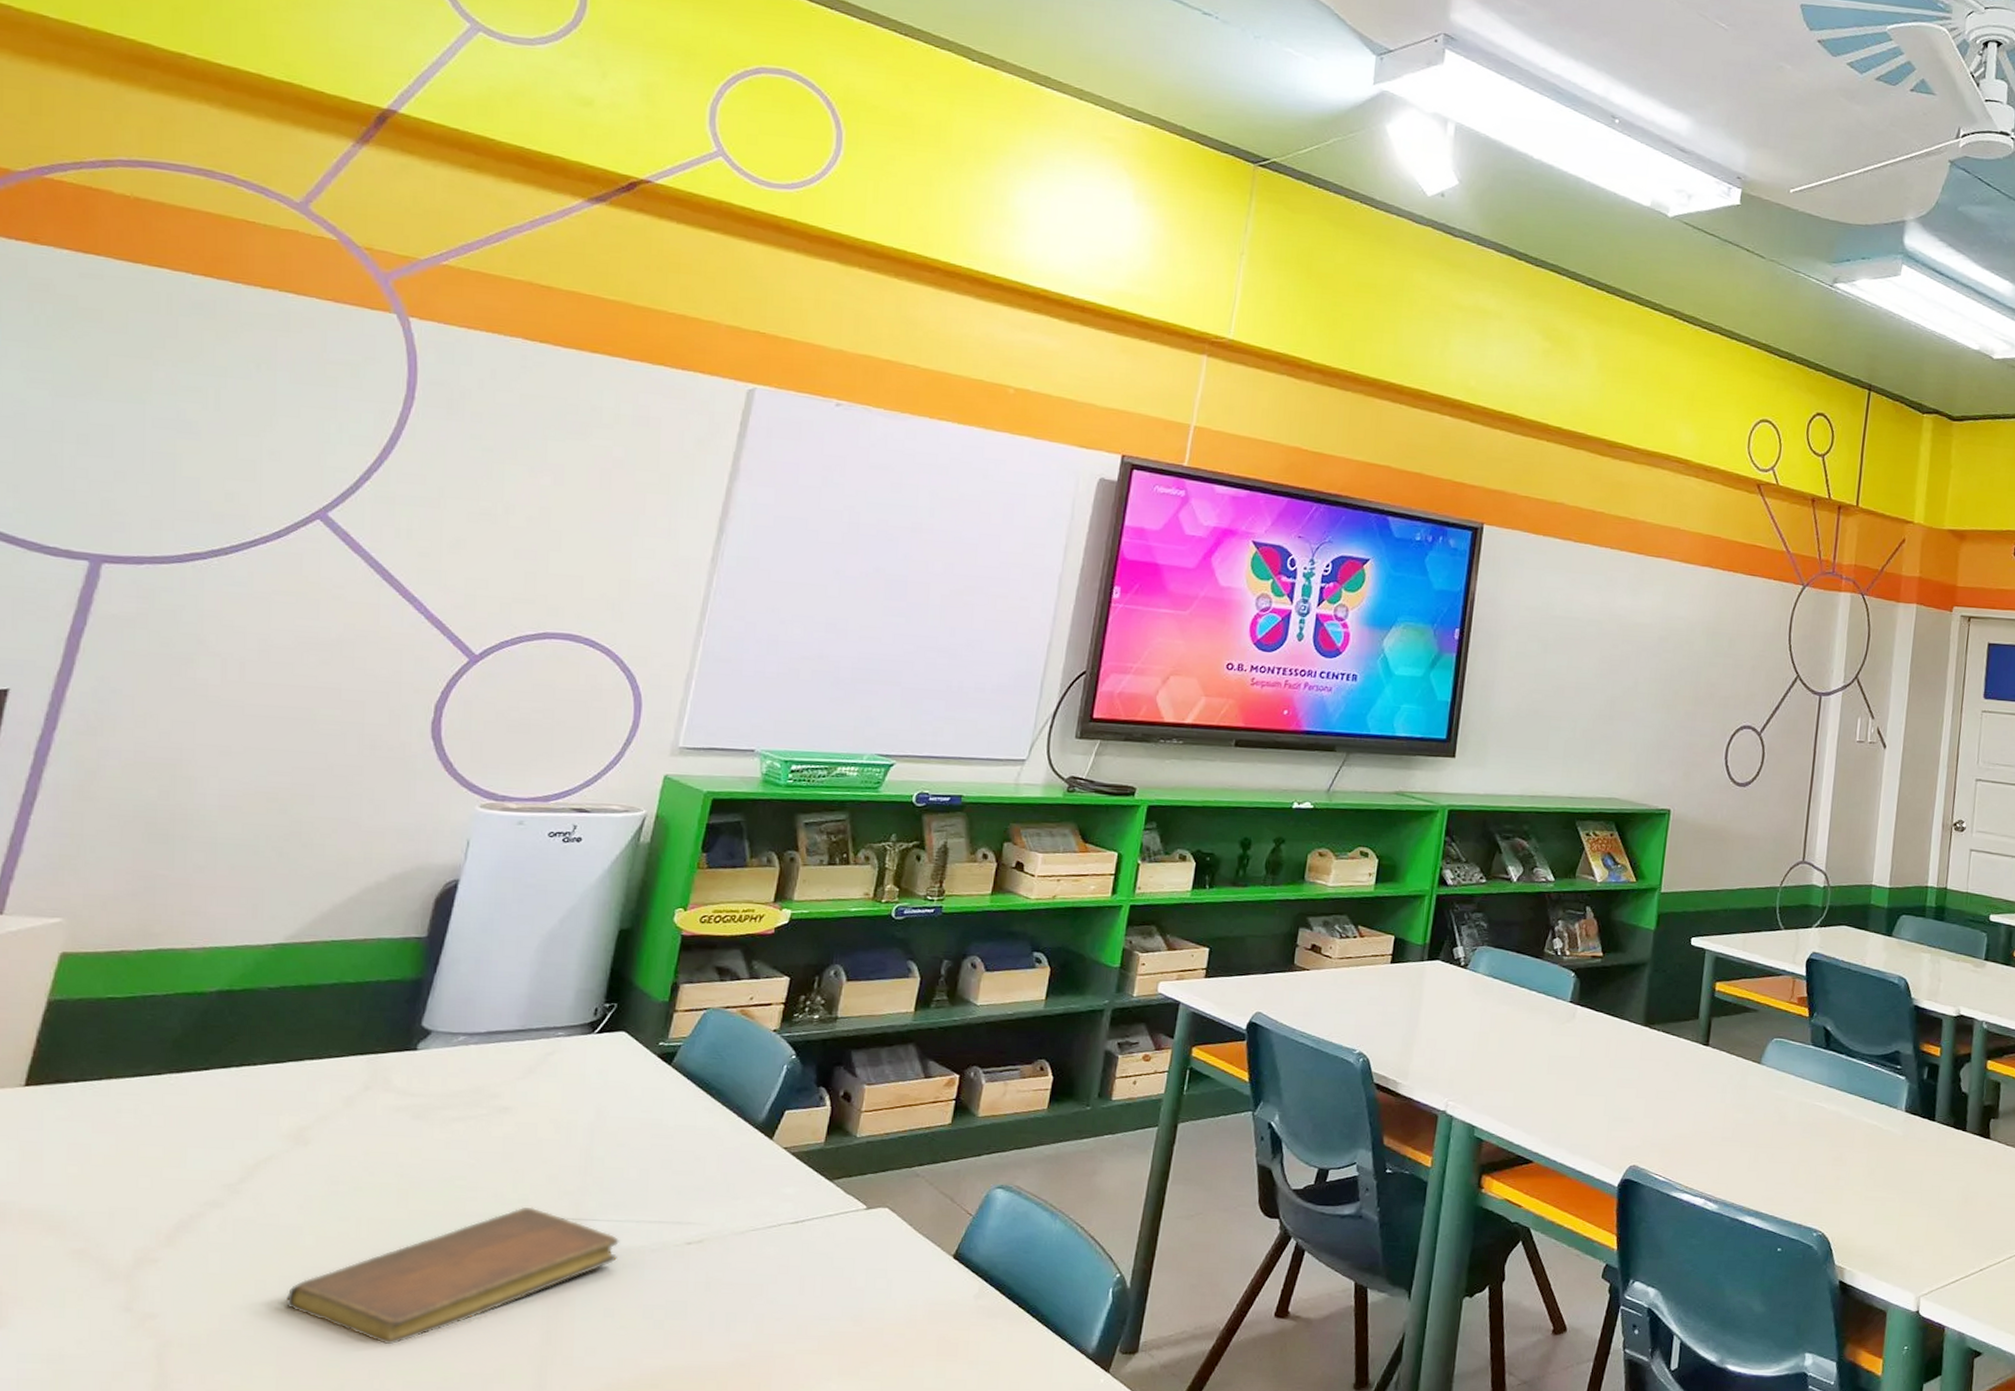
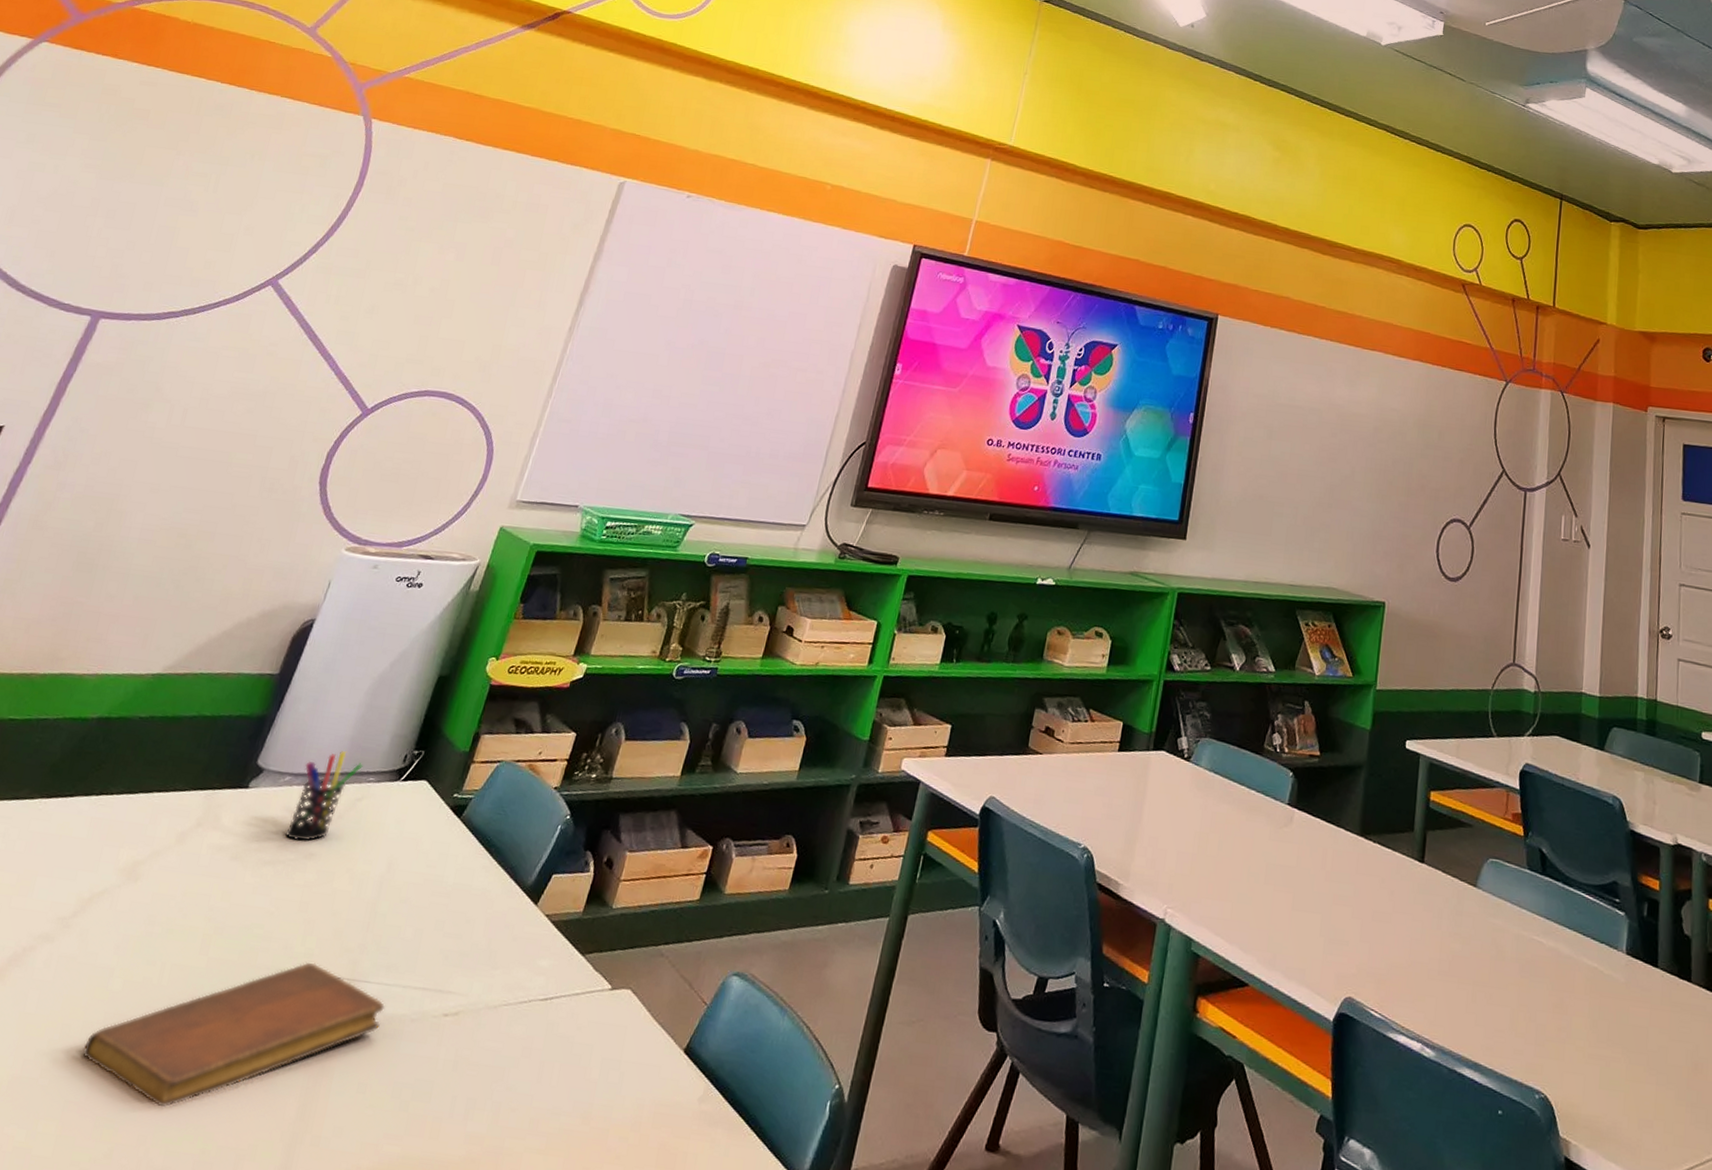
pen holder: none [471,1008,548,1097] -> present [285,751,363,842]

